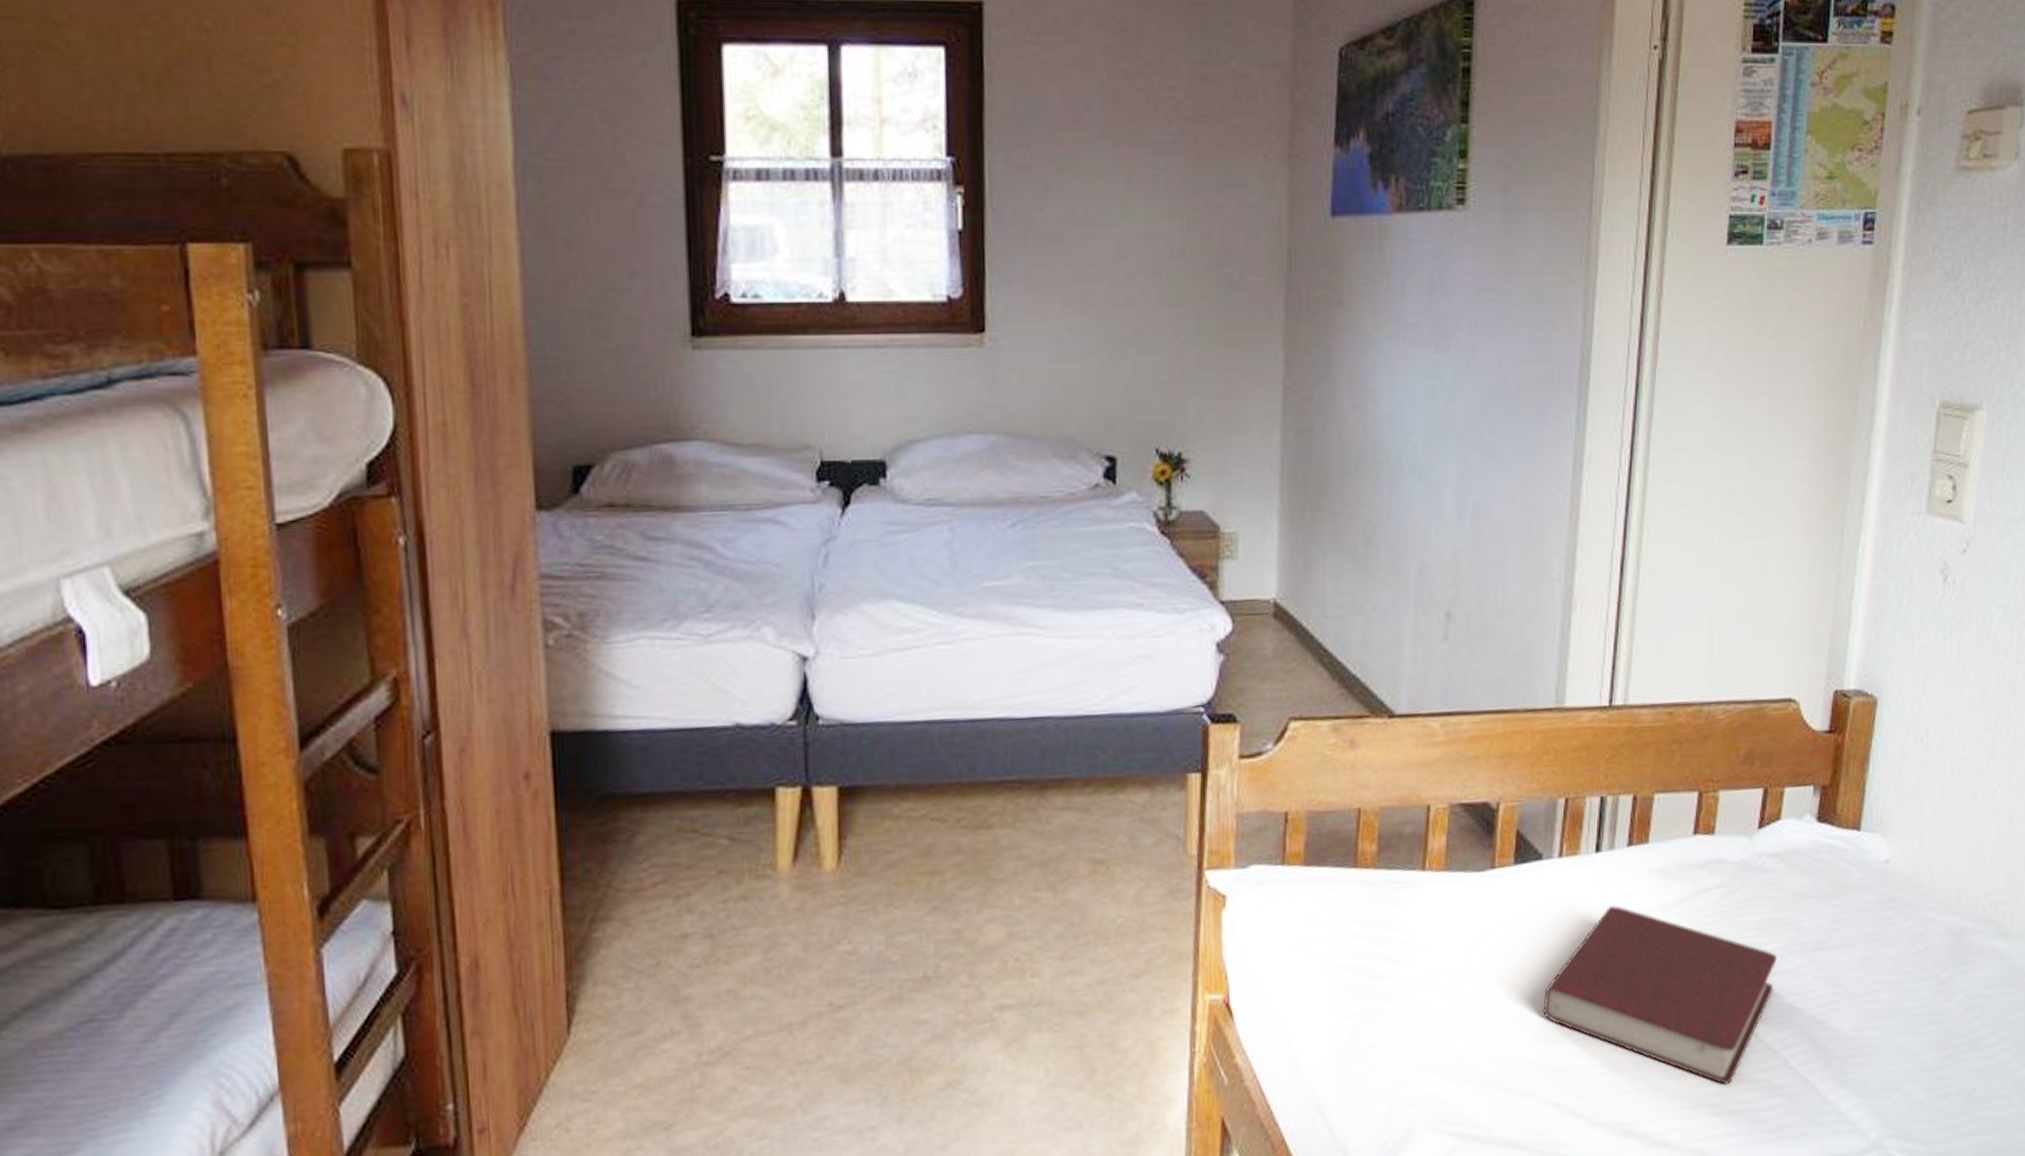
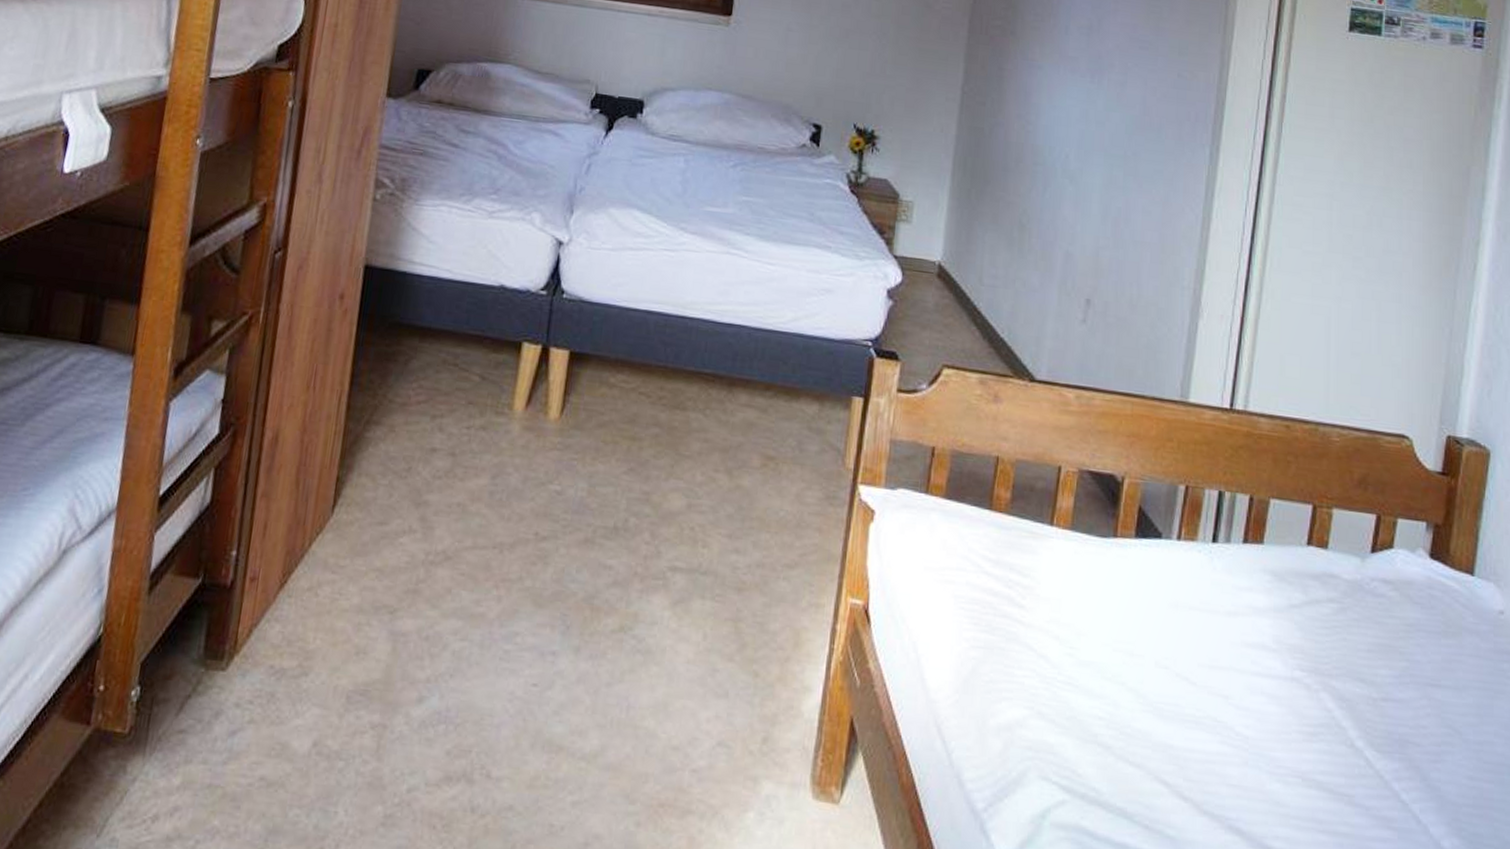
book: present [1543,904,1777,1085] -> none [1155,596,1388,803]

